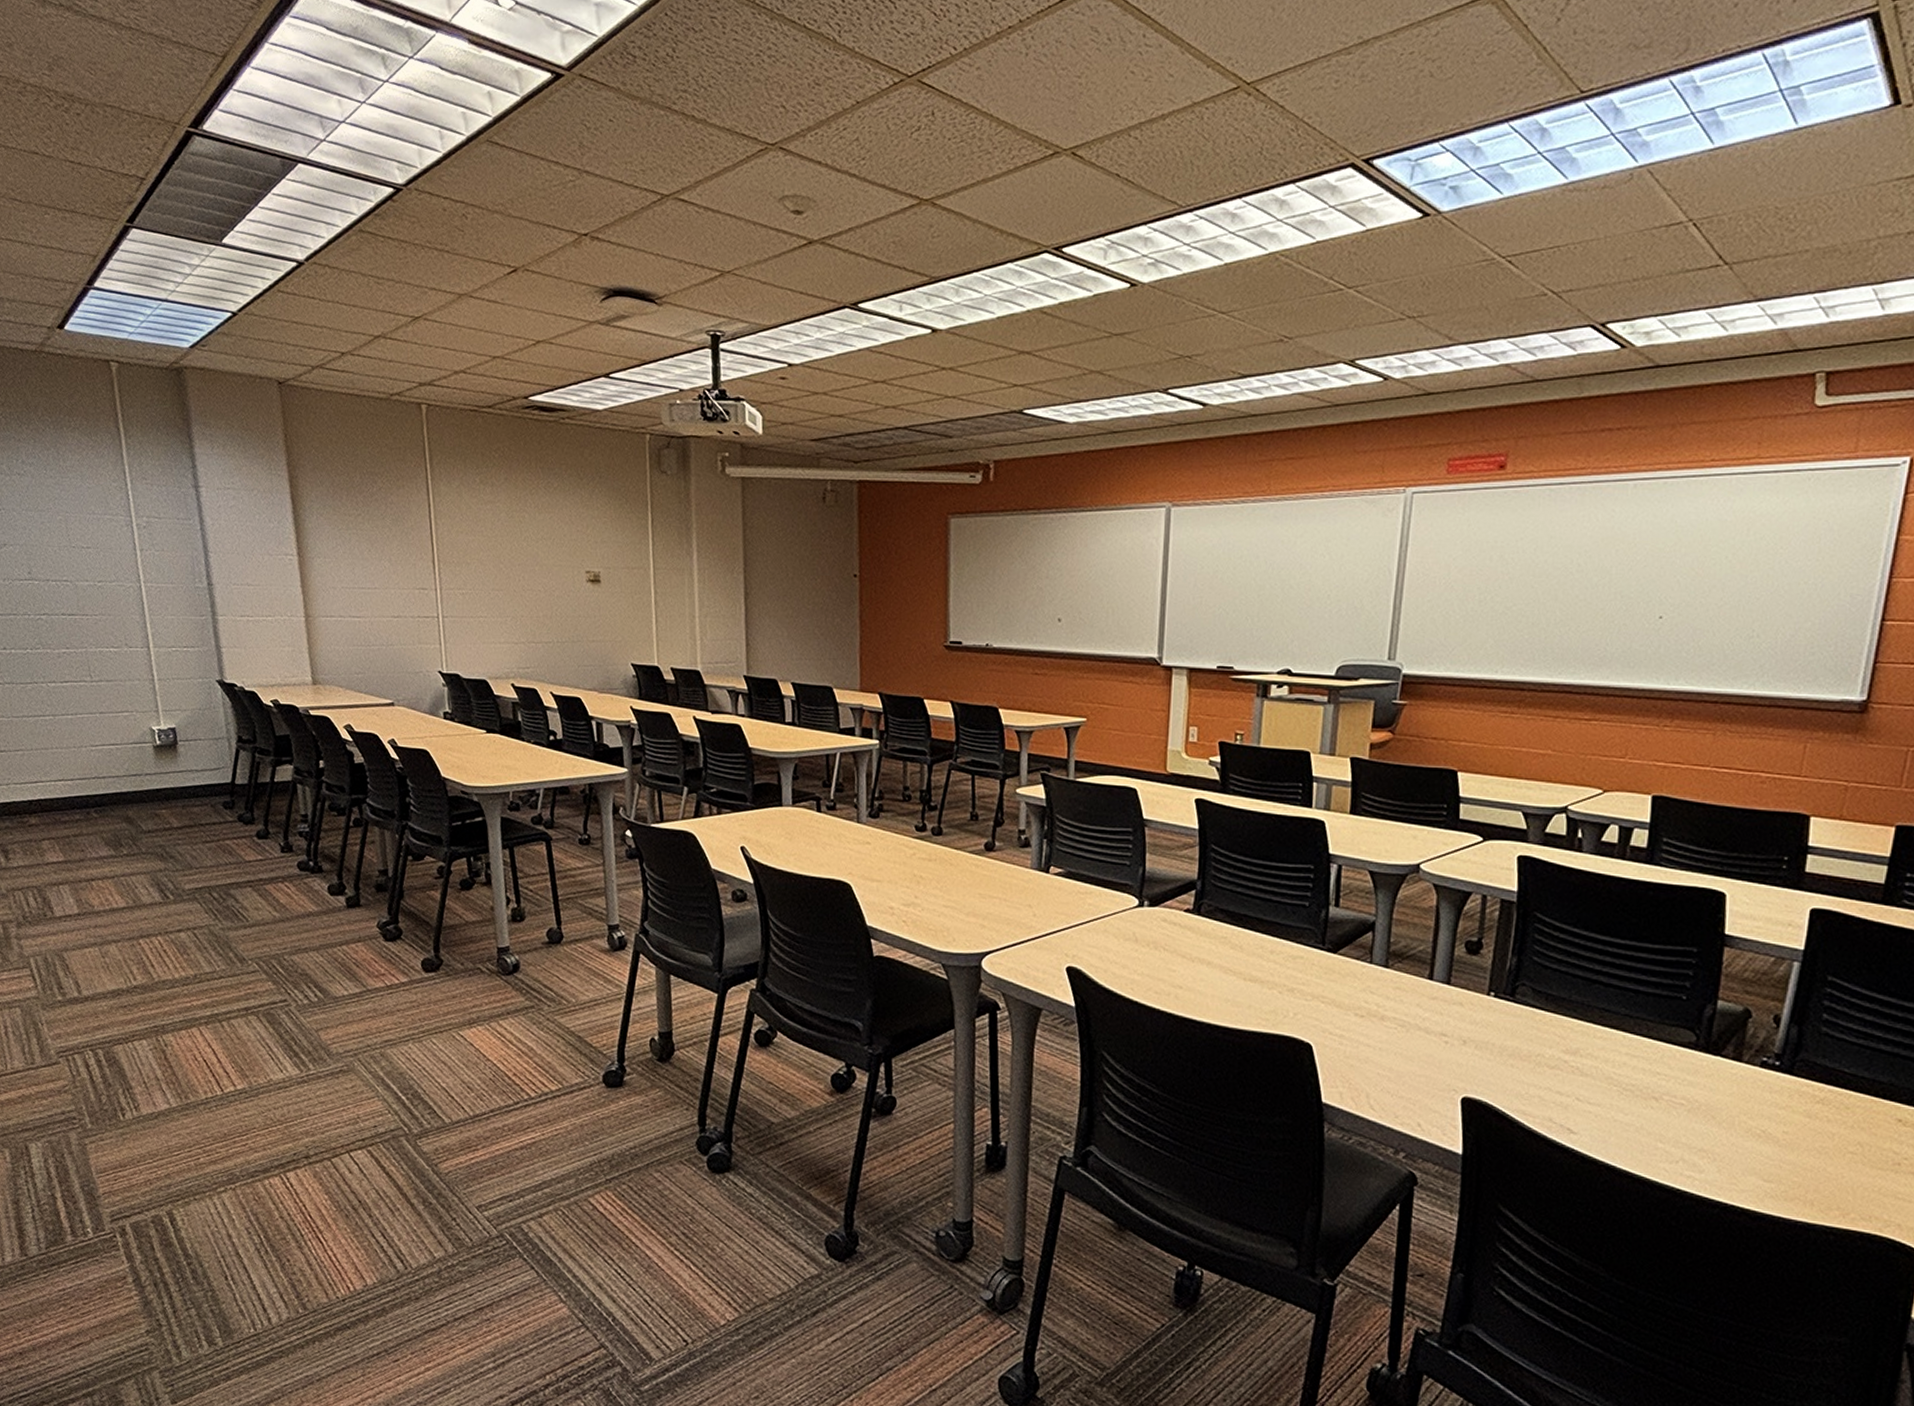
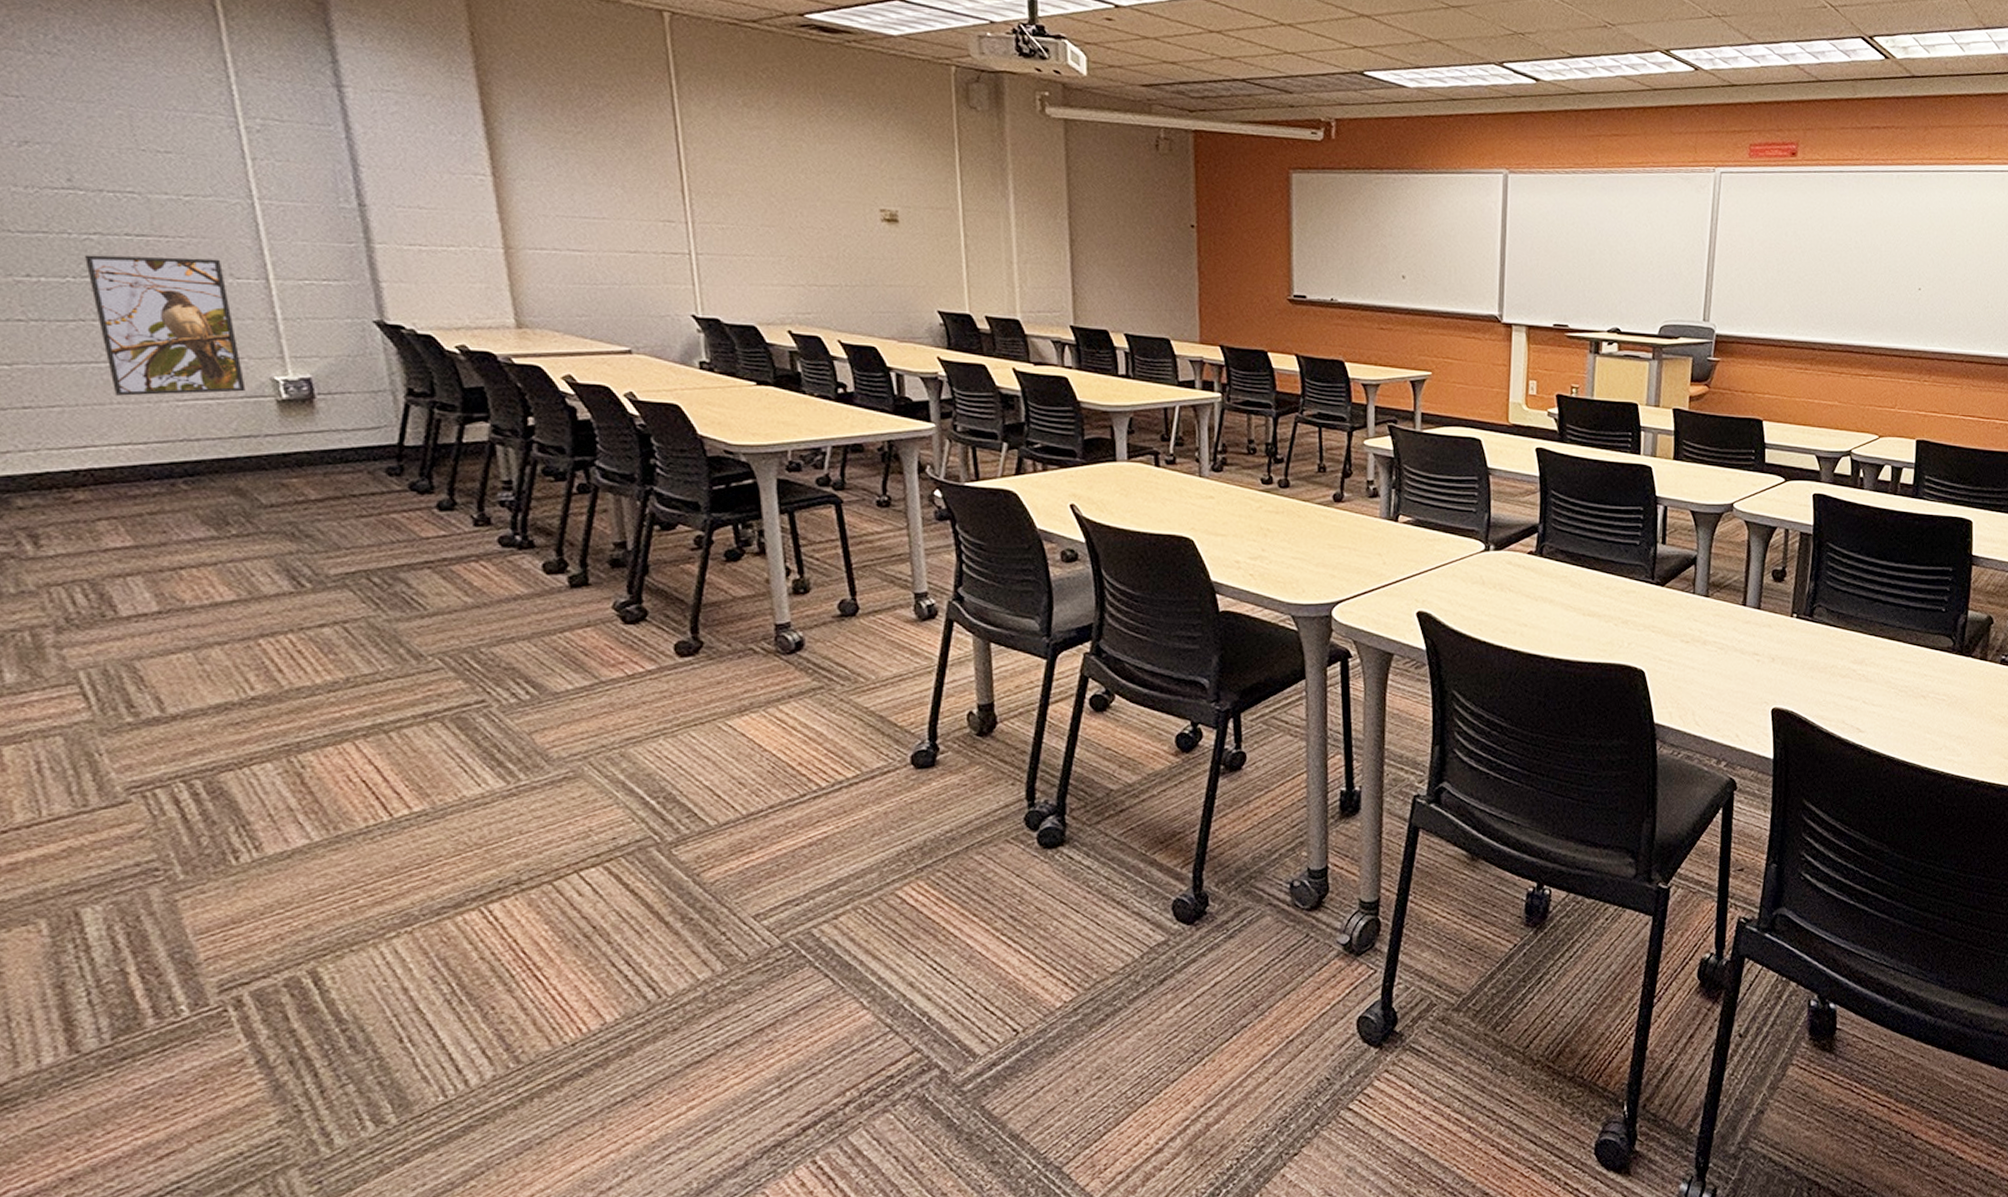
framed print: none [38,631,134,742] -> present [85,255,246,396]

